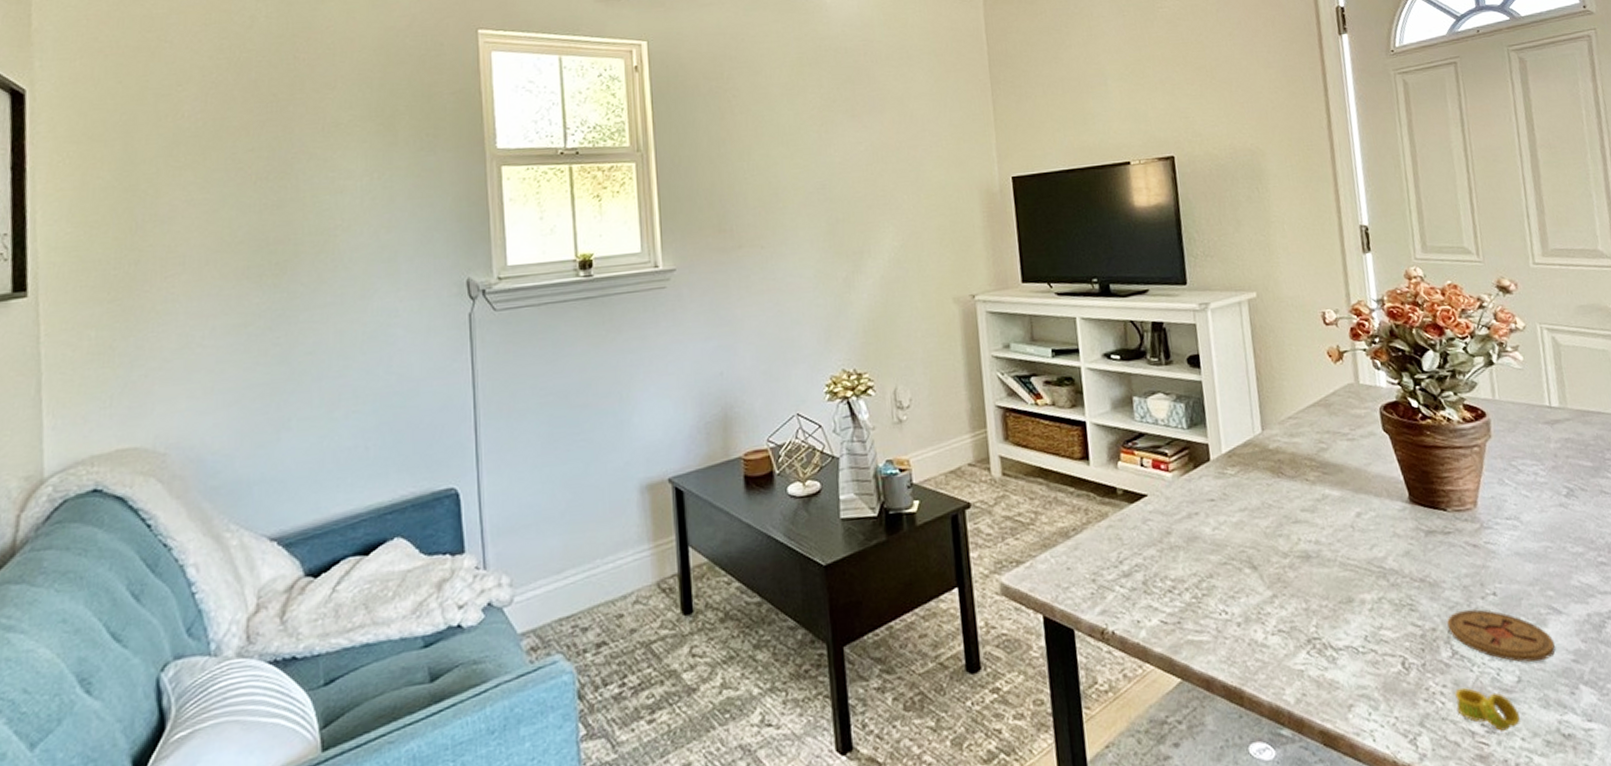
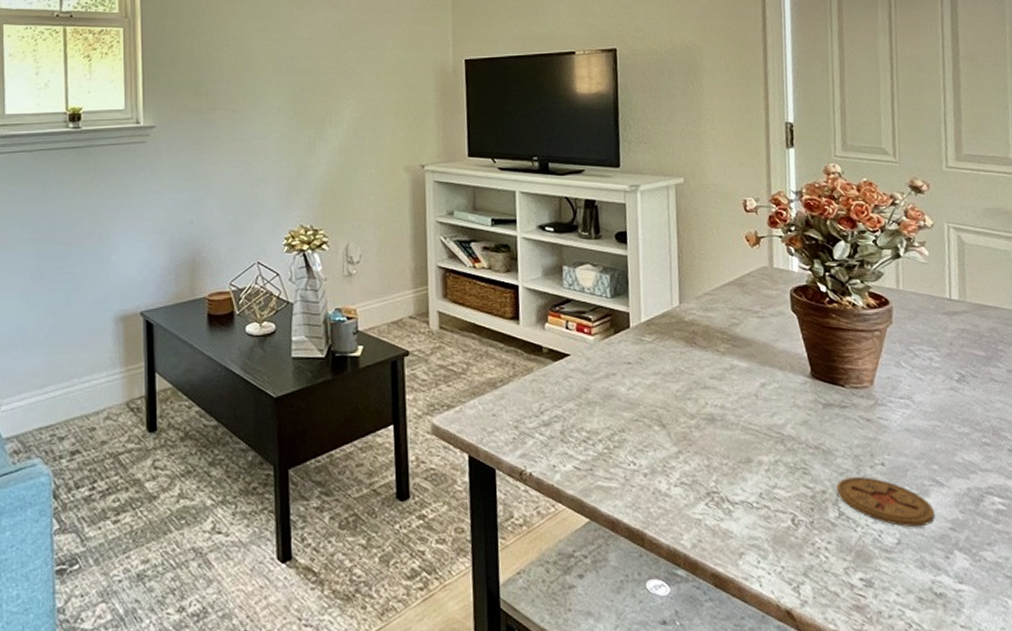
napkin ring: present [1455,687,1520,731] -> none [838,545,897,586]

